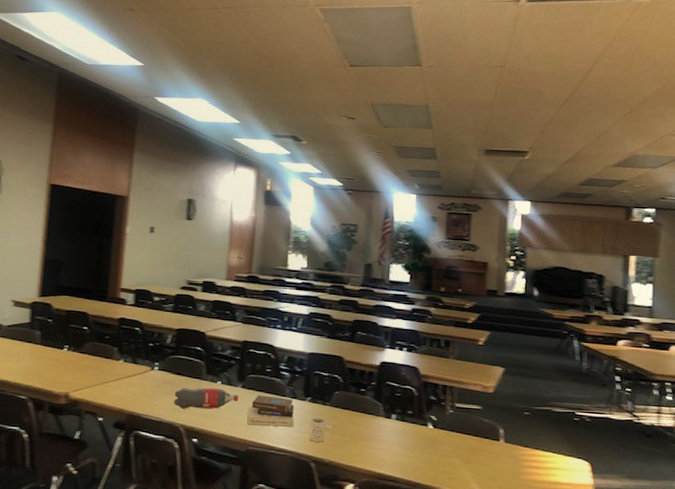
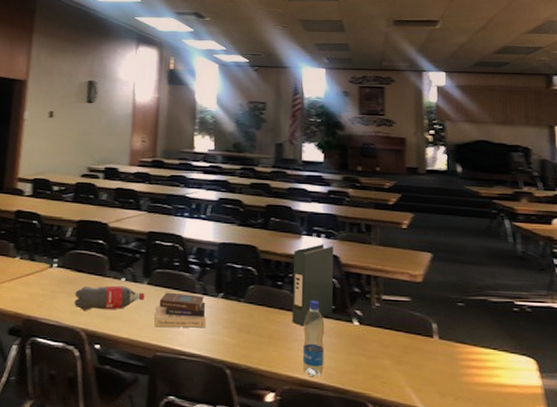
mug: present [309,417,332,442] -> none [223,316,248,345]
binder: none [373,357,414,428] -> present [292,244,334,327]
bottle: none [380,406,402,471] -> present [302,300,324,377]

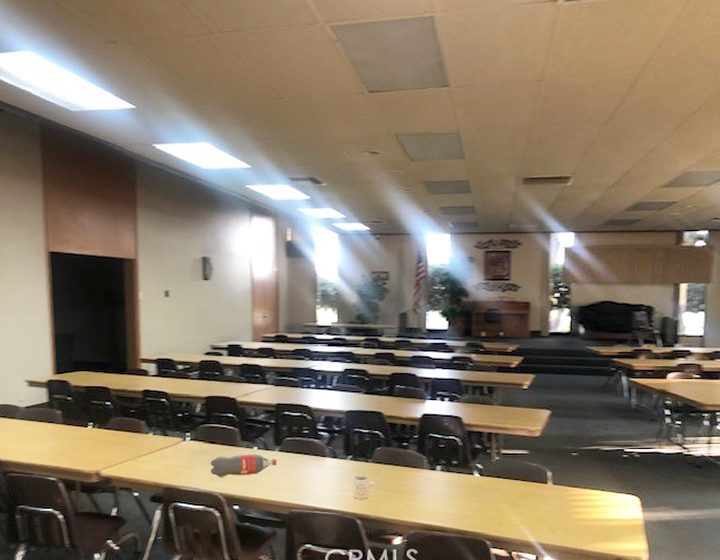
books: present [154,292,206,328] -> none [288,457,336,488]
mug: none [223,316,248,345] -> present [352,475,376,499]
binder: present [292,244,334,327] -> none [417,407,457,480]
bottle: present [302,300,324,377] -> none [427,457,447,521]

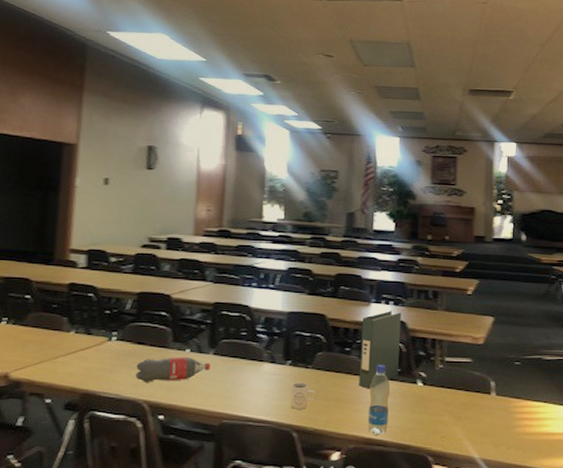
binder: none [417,407,457,480] -> present [359,311,401,389]
bottle: none [427,457,447,521] -> present [367,364,390,435]

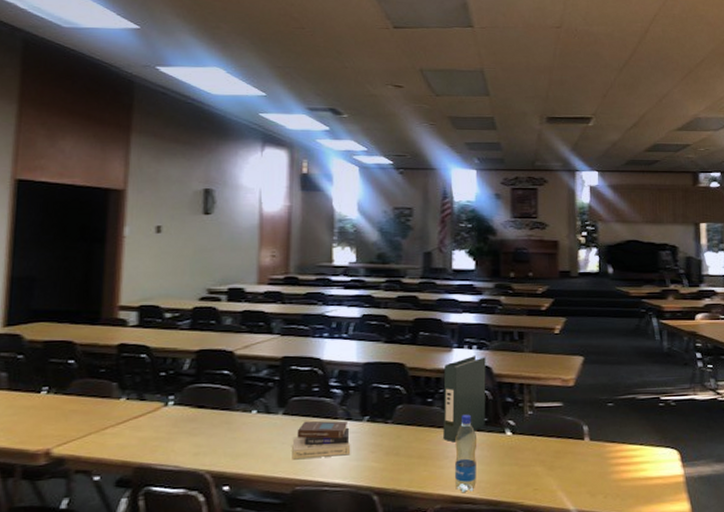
soda bottle: present [135,357,210,382] -> none [196,419,280,450]
books: none [220,361,274,396] -> present [292,420,350,460]
mug: present [290,382,315,409] -> none [369,439,396,470]

